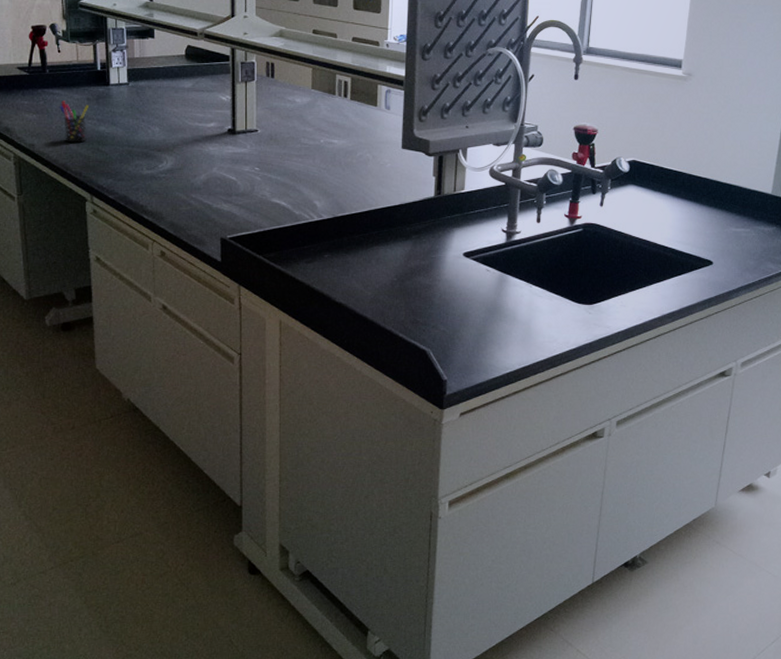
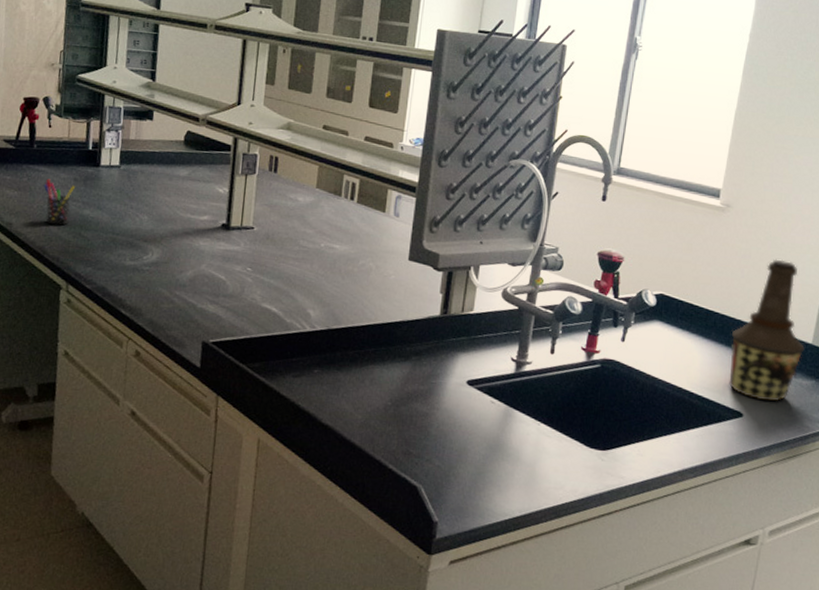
bottle: none [698,120,765,249] -> present [729,259,805,402]

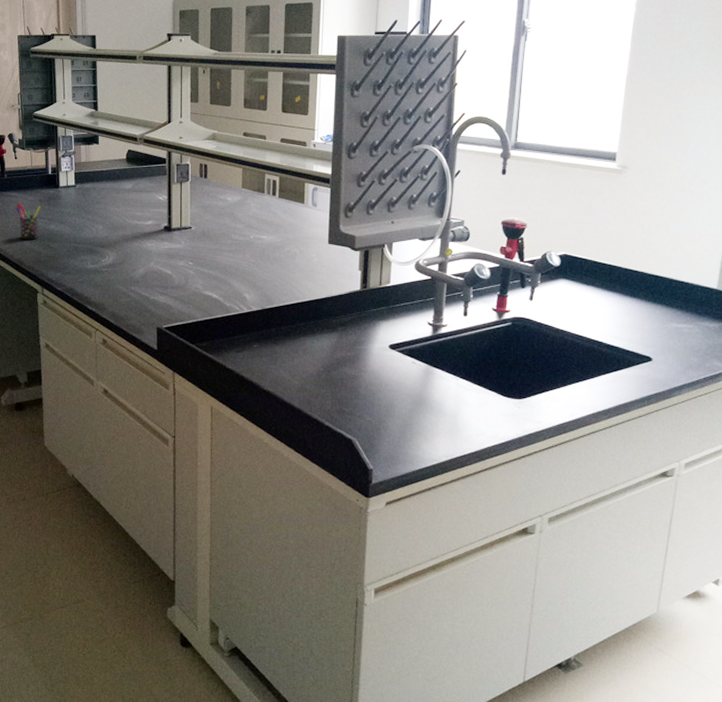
bottle: present [729,259,805,402] -> none [635,212,710,345]

